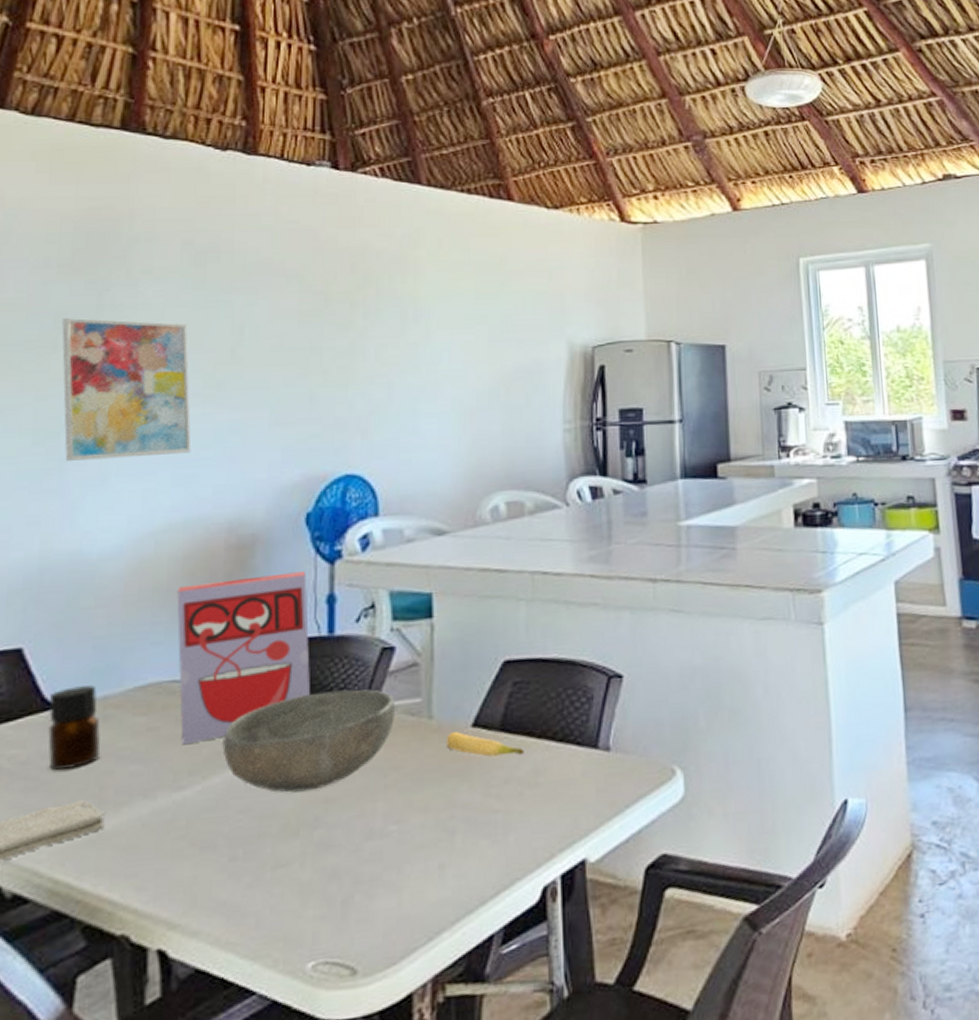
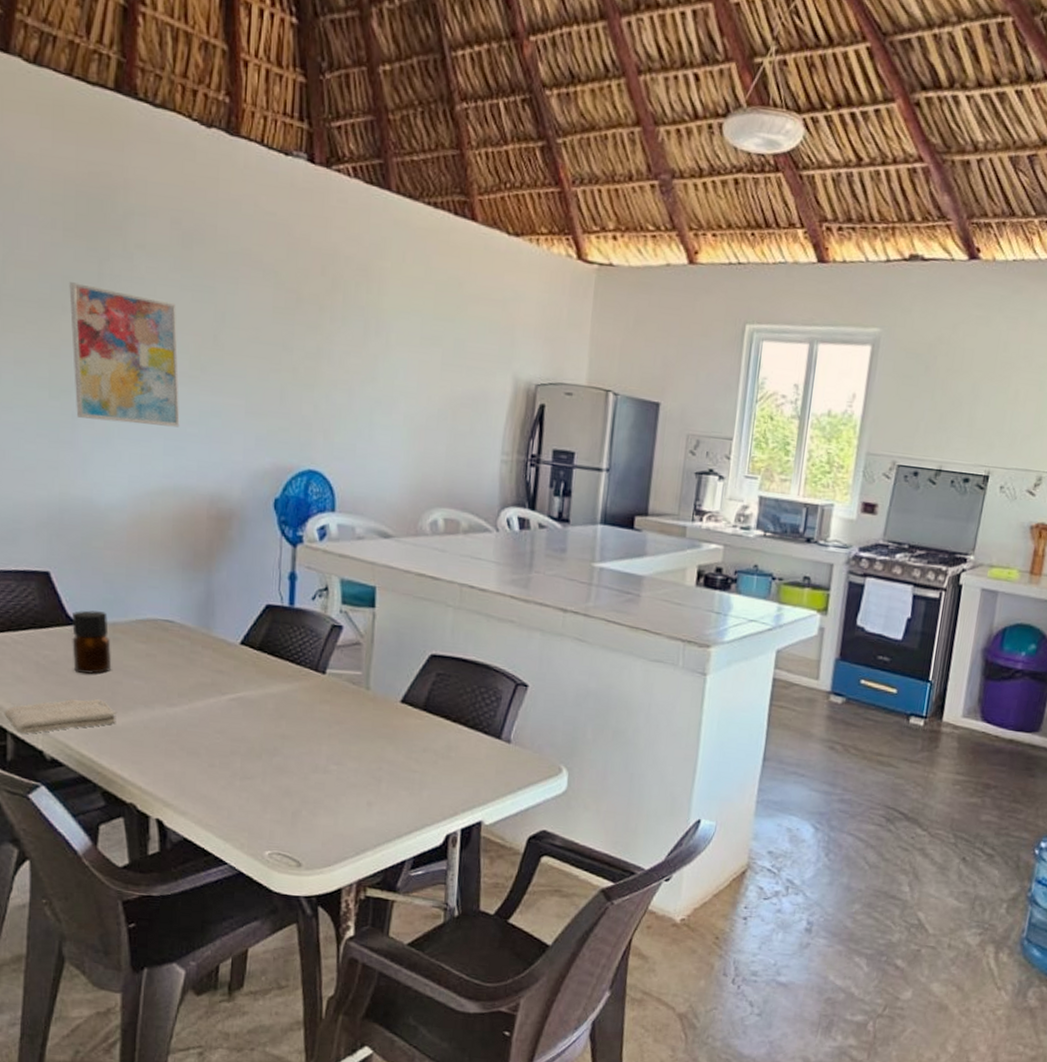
cereal box: present [176,571,310,745] -> none [168,543,274,673]
bowl: present [222,689,395,793] -> none [204,651,340,727]
banana: present [446,732,524,757] -> none [379,704,441,733]

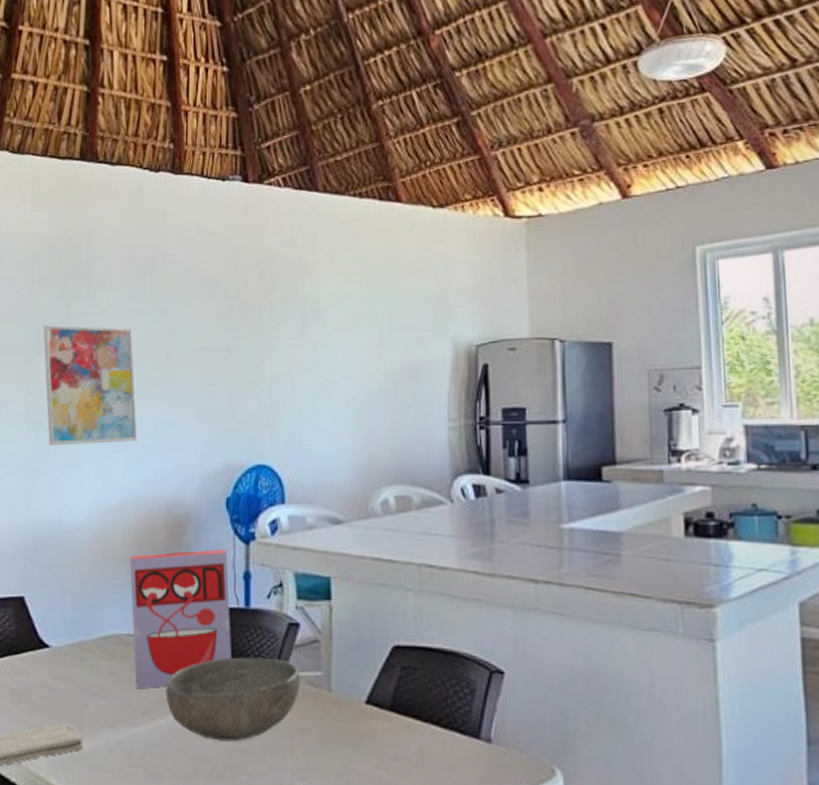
bottle: present [72,610,112,674] -> none [43,631,79,697]
cereal box: none [168,543,274,673] -> present [129,549,231,689]
bowl: none [204,651,340,727] -> present [166,657,300,742]

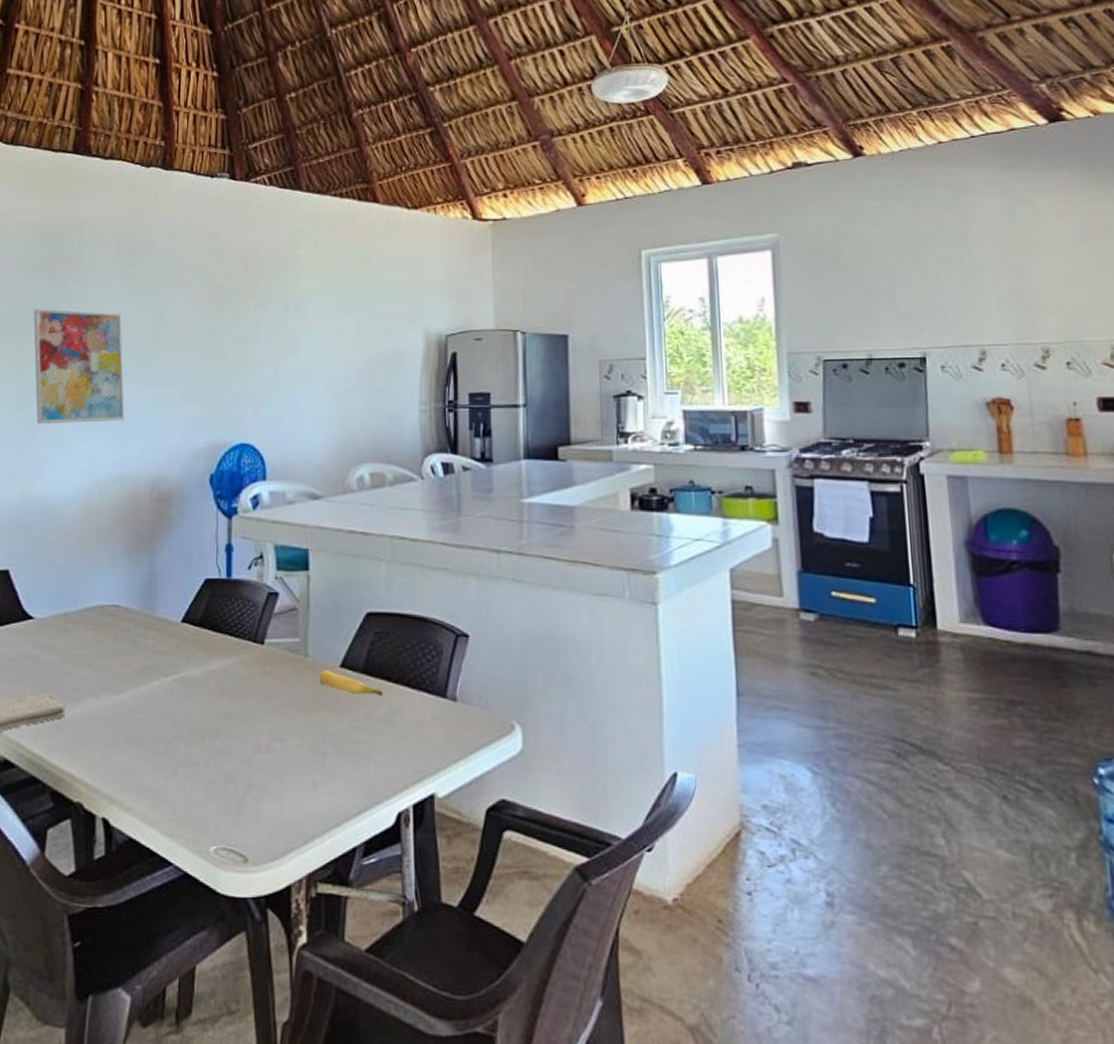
cereal box: present [129,549,231,689] -> none [115,523,213,658]
bowl: present [166,657,300,742] -> none [148,625,278,706]
banana: none [343,707,411,736] -> present [319,670,383,696]

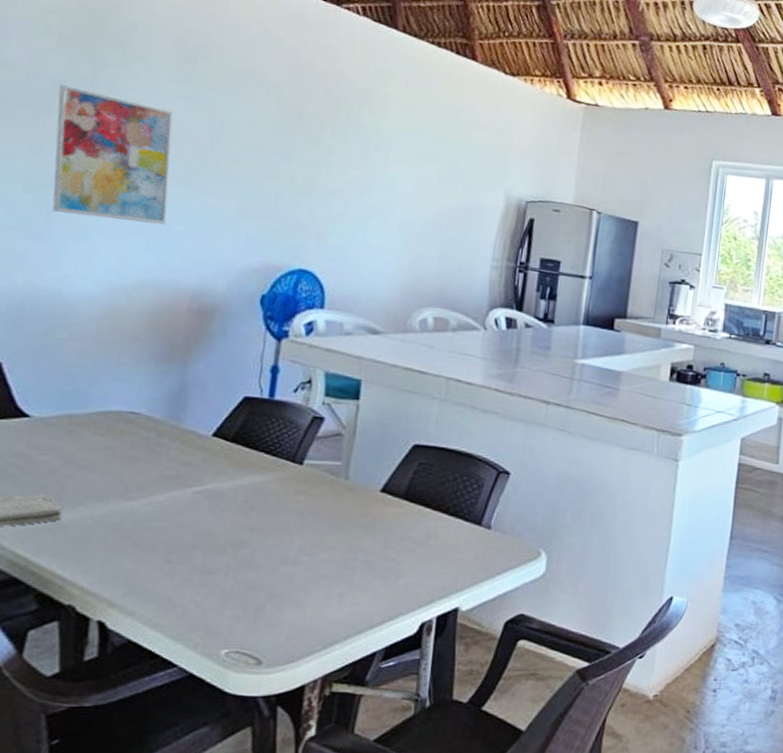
banana: present [319,670,383,696] -> none [357,493,421,521]

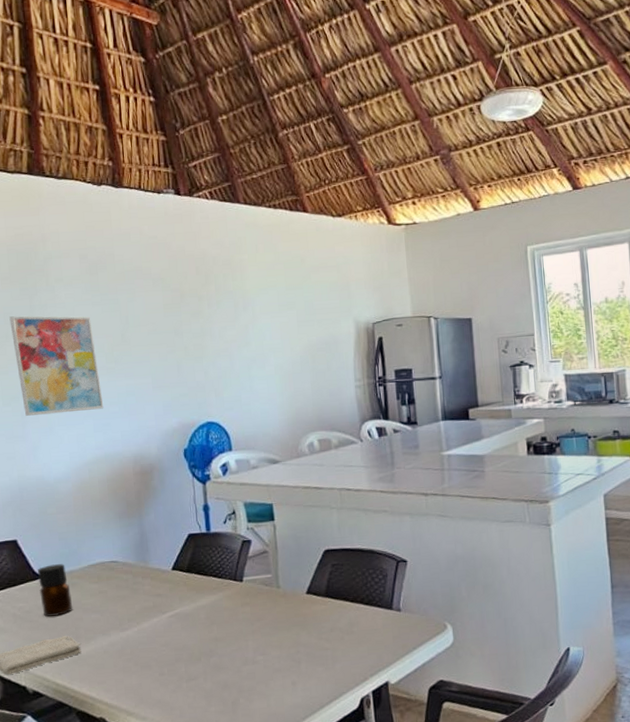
bottle: none [17,402,65,468] -> present [38,564,73,617]

